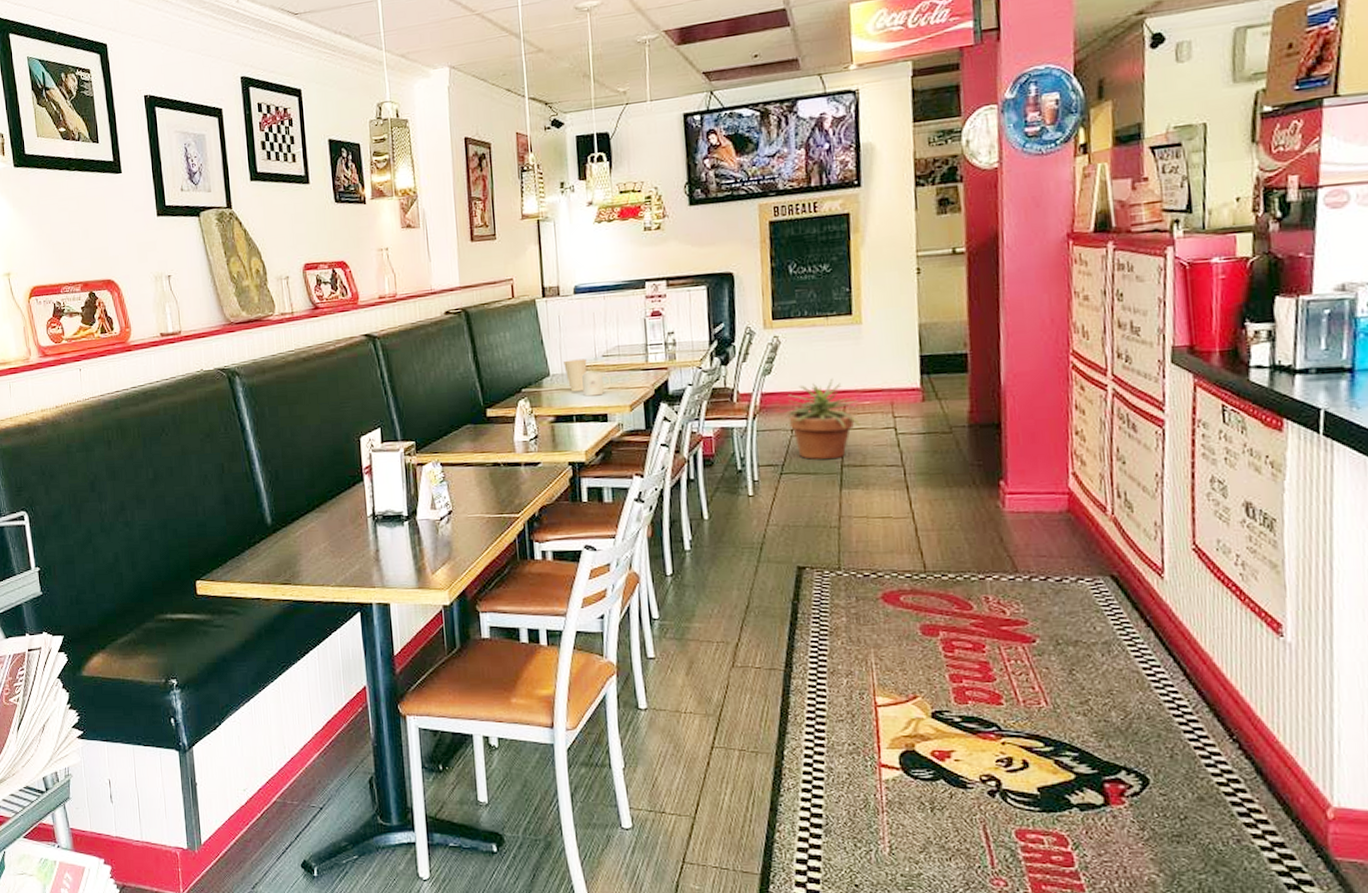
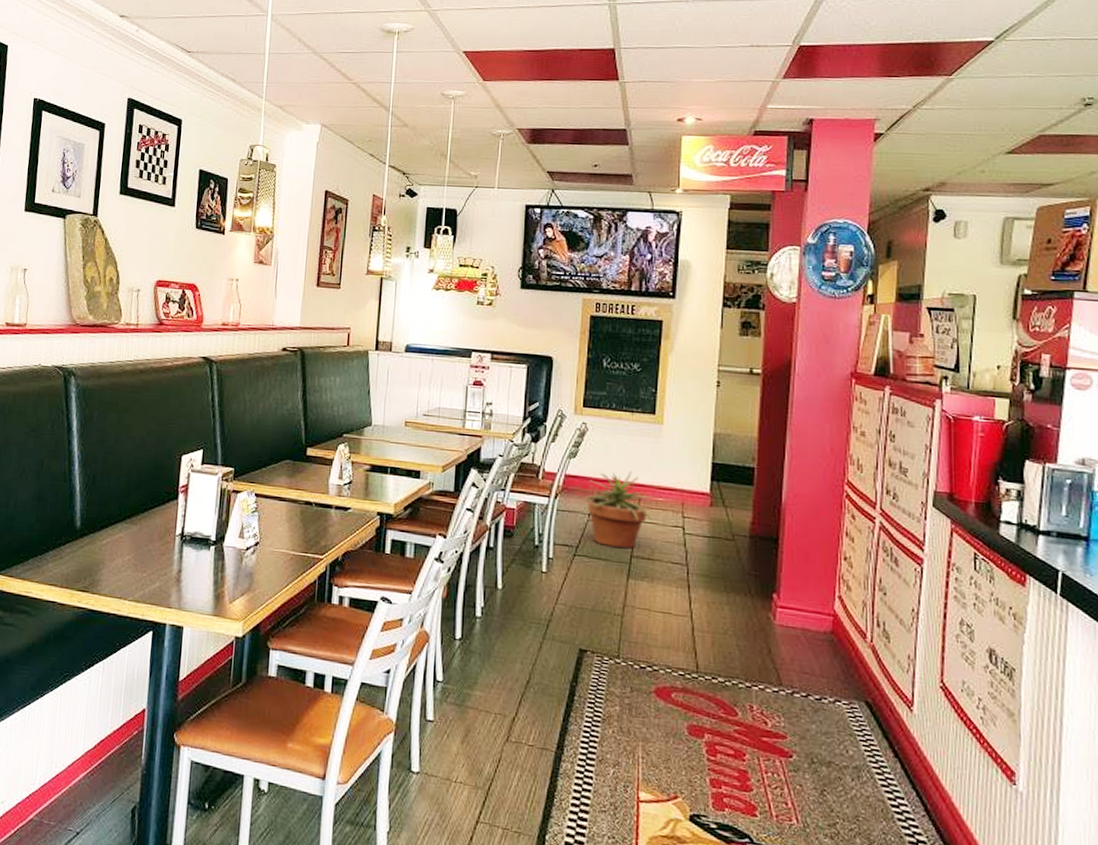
cup: present [563,358,587,392] -> none [386,413,408,446]
mug: present [582,371,612,397] -> none [401,428,429,452]

